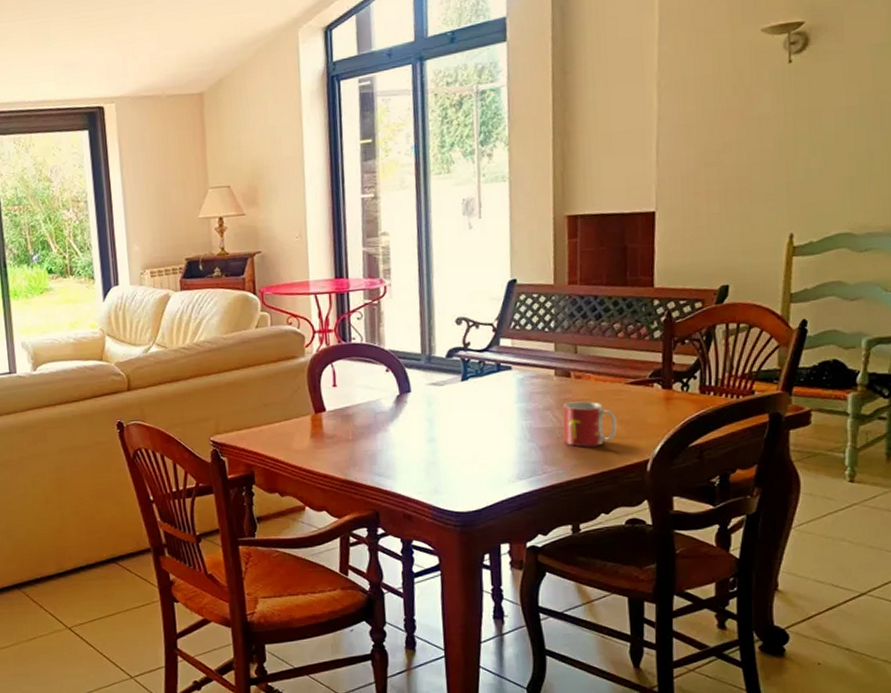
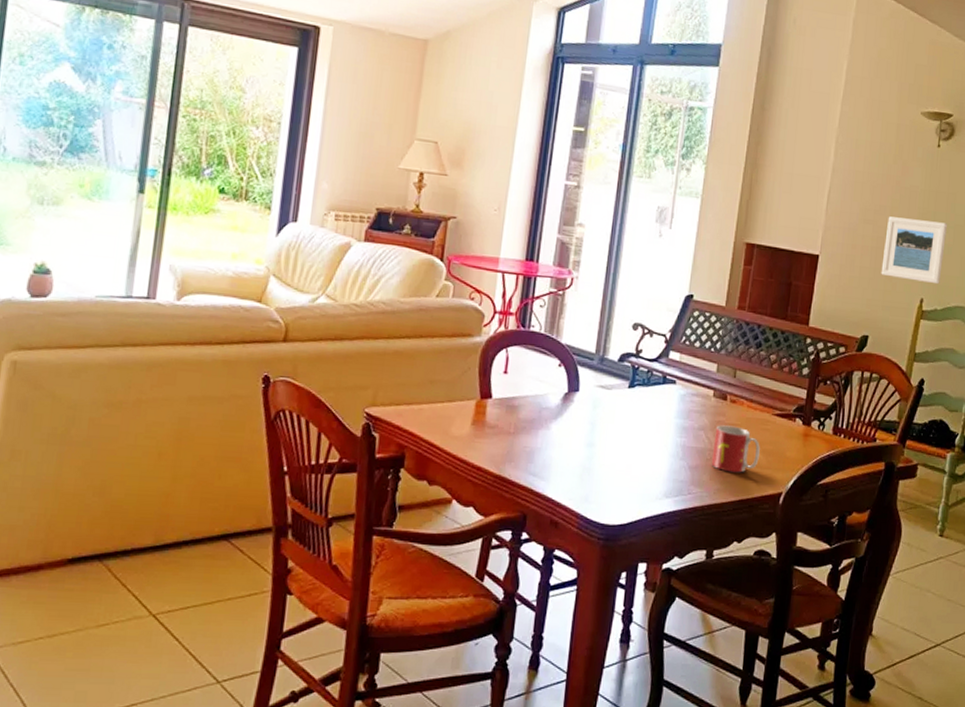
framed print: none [734,145,814,218] -> present [881,216,947,285]

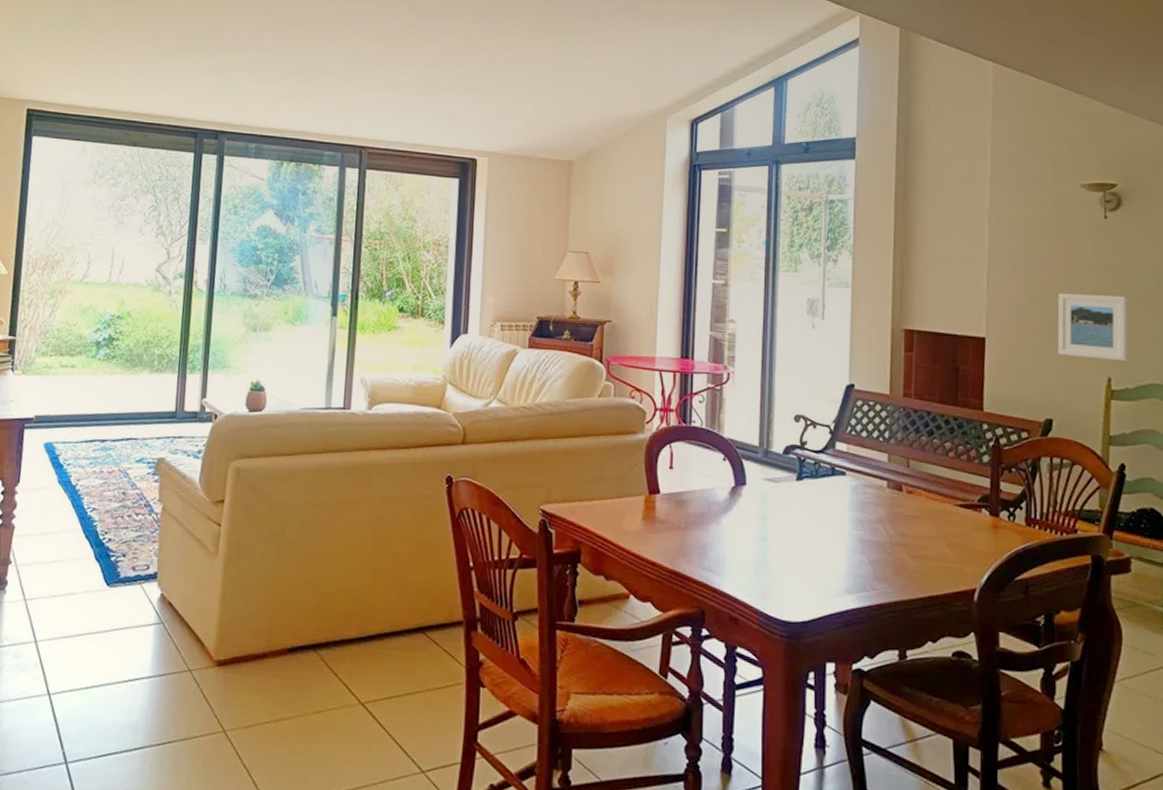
mug: present [711,425,760,473] -> none [893,517,945,568]

